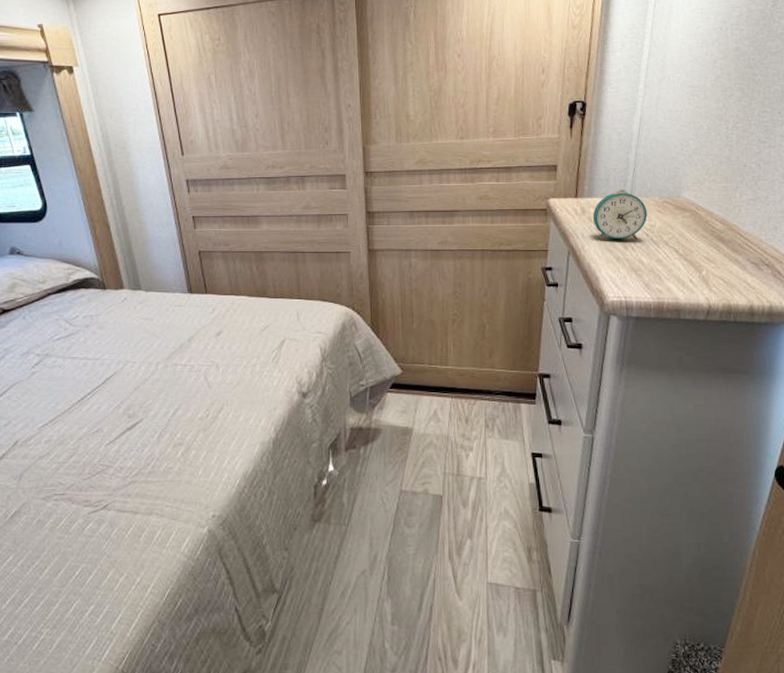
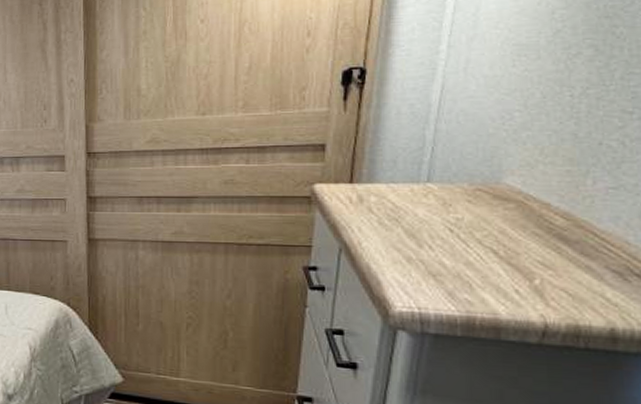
alarm clock: present [592,190,648,240] -> none [373,174,452,236]

